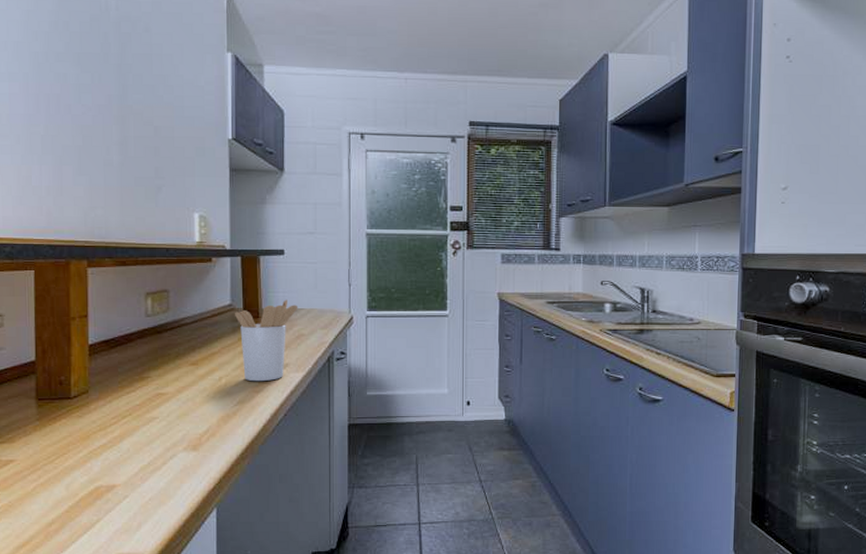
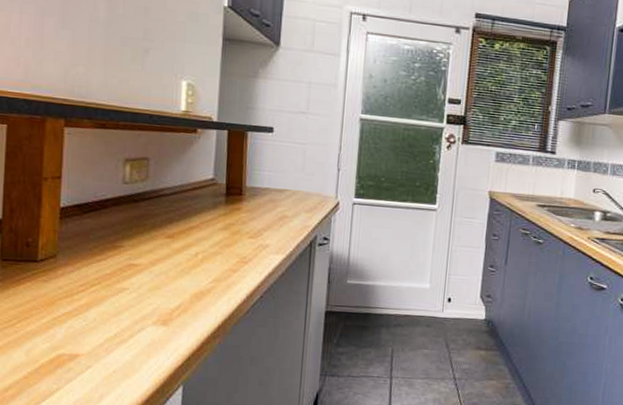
utensil holder: present [235,300,299,382] -> none [217,179,284,261]

